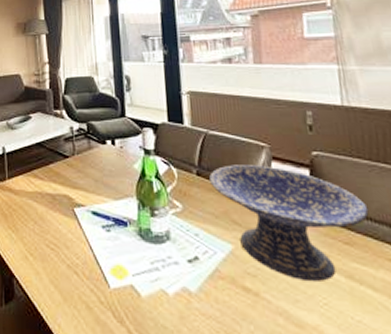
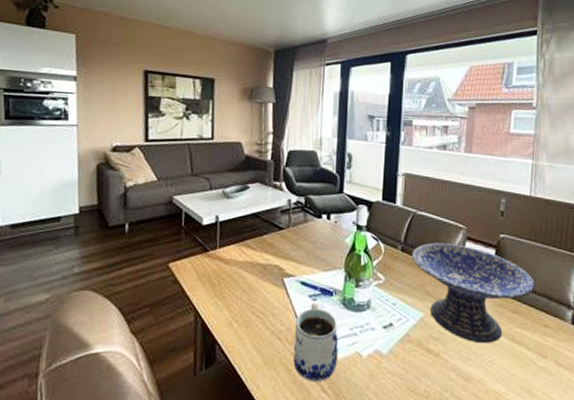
mug: none [90,233,142,323] -> present [293,302,339,383]

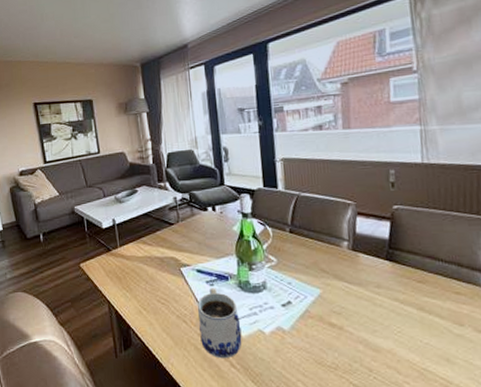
decorative bowl: present [412,243,535,344] -> none [301,220,441,315]

